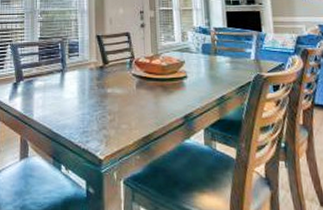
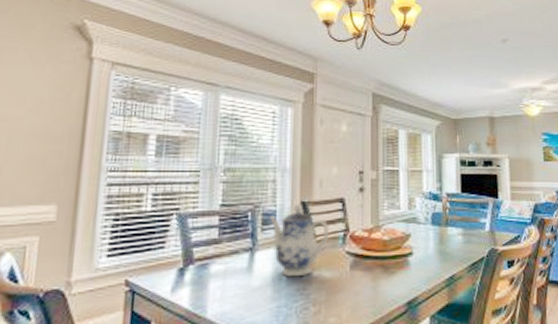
teapot: none [74,37,119,93] -> present [270,203,330,277]

